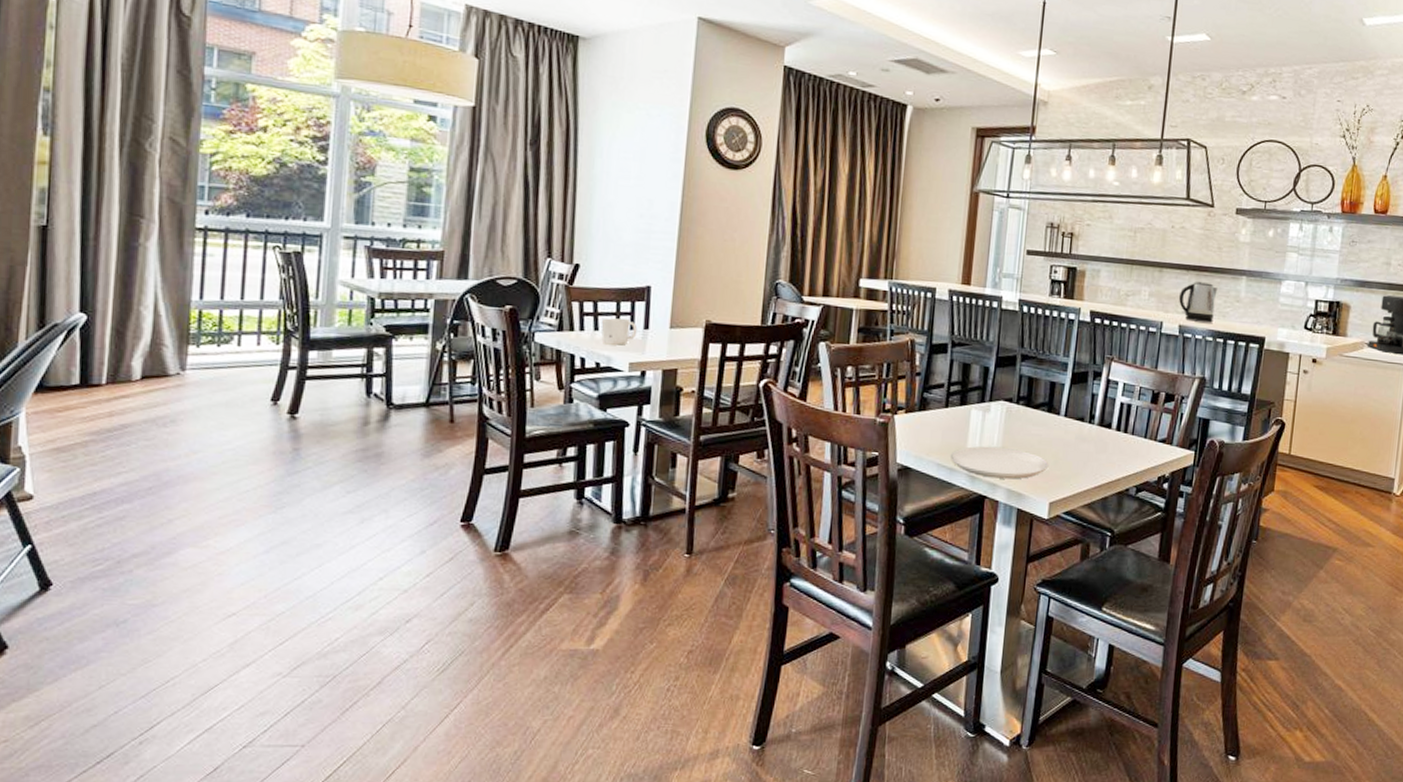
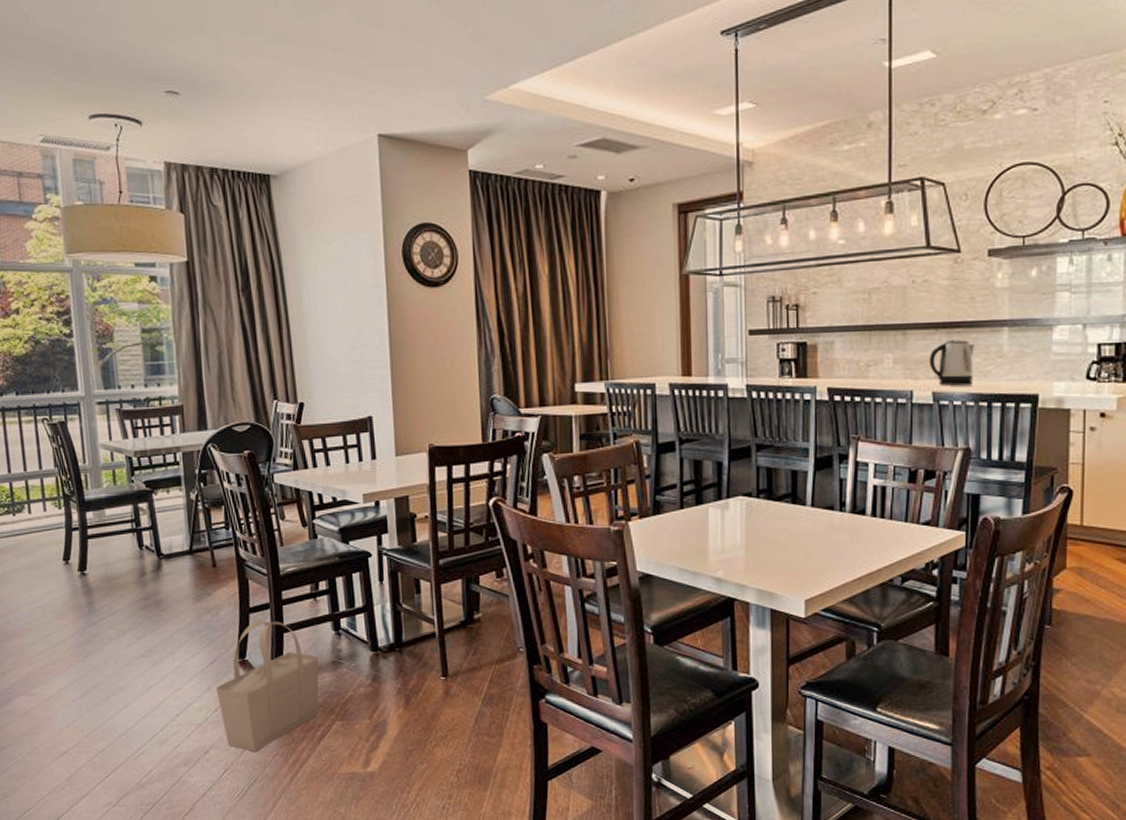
shopping bag: none [431,482,554,624] -> present [215,620,319,753]
mug: present [601,318,638,346] -> none [331,450,366,478]
plate: present [949,446,1049,480] -> none [691,545,800,579]

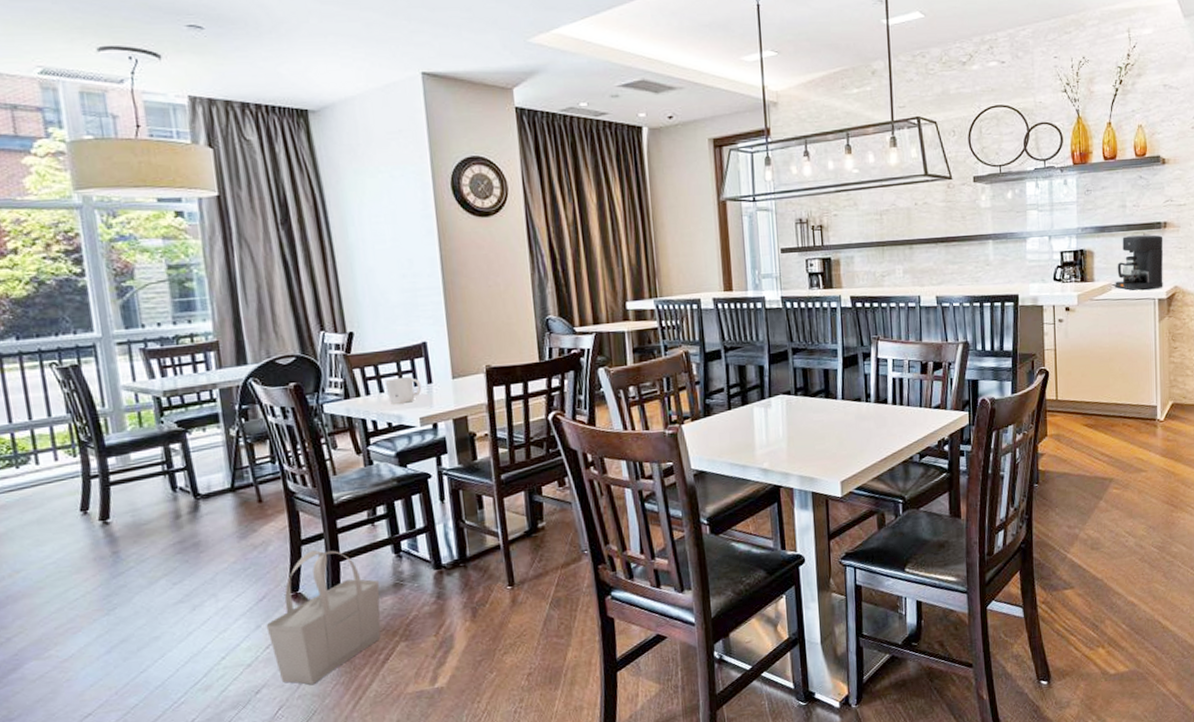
mug: none [331,450,366,478] -> present [385,376,422,404]
kettle: present [930,339,975,386] -> none [932,251,967,291]

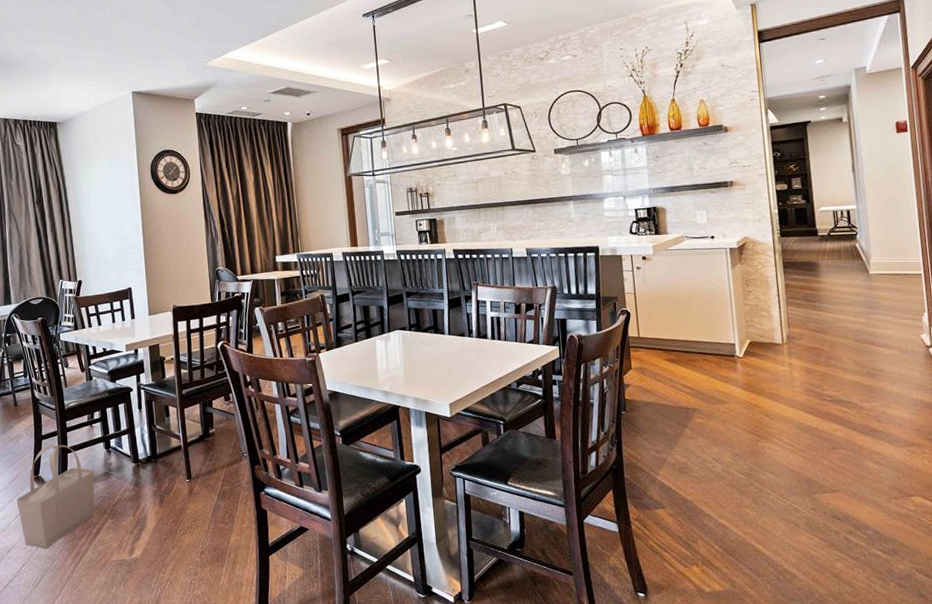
mug: present [385,376,422,404] -> none [102,313,128,334]
coffee maker: present [1115,235,1163,291] -> none [687,192,734,241]

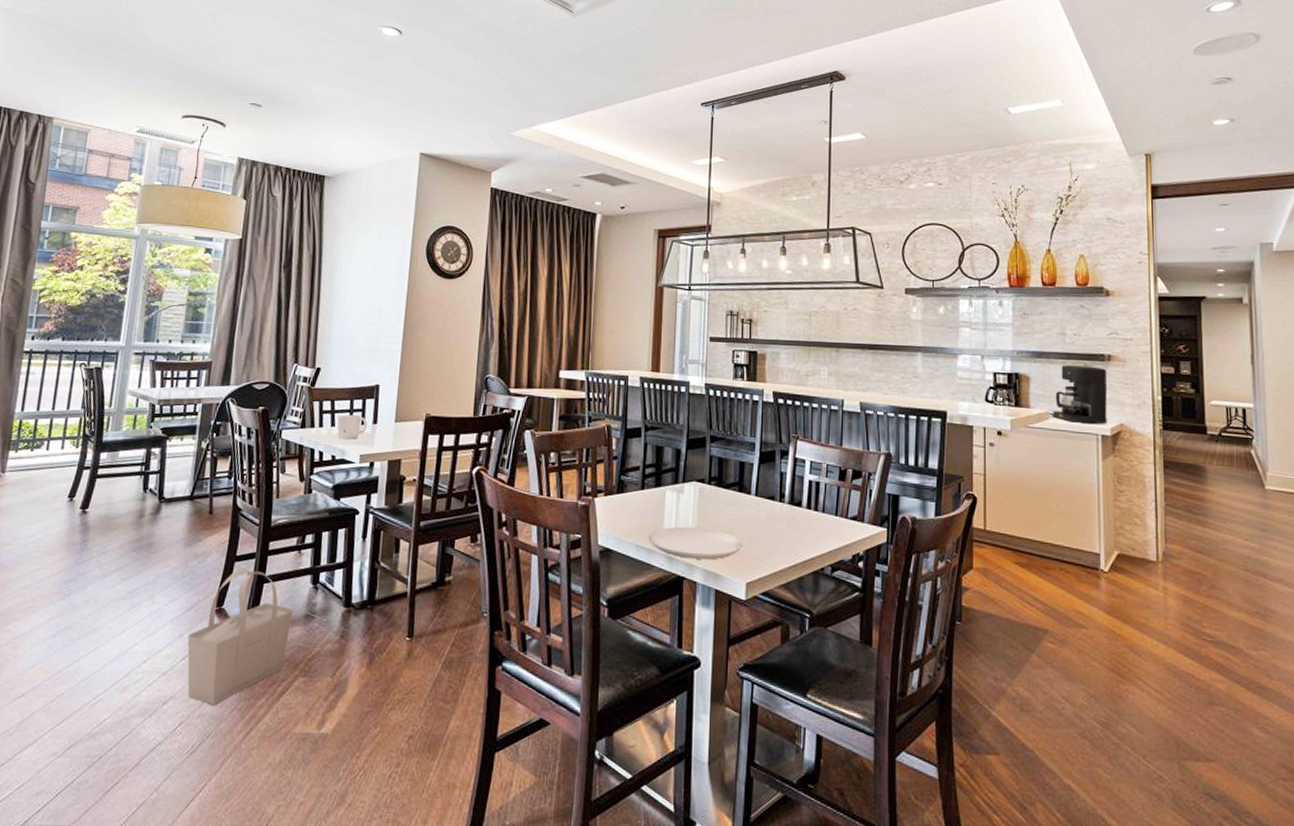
mug: none [102,313,128,334] -> present [337,414,368,439]
plate: none [366,365,444,391] -> present [648,526,743,560]
coffee maker: none [687,192,734,241] -> present [1053,365,1107,424]

